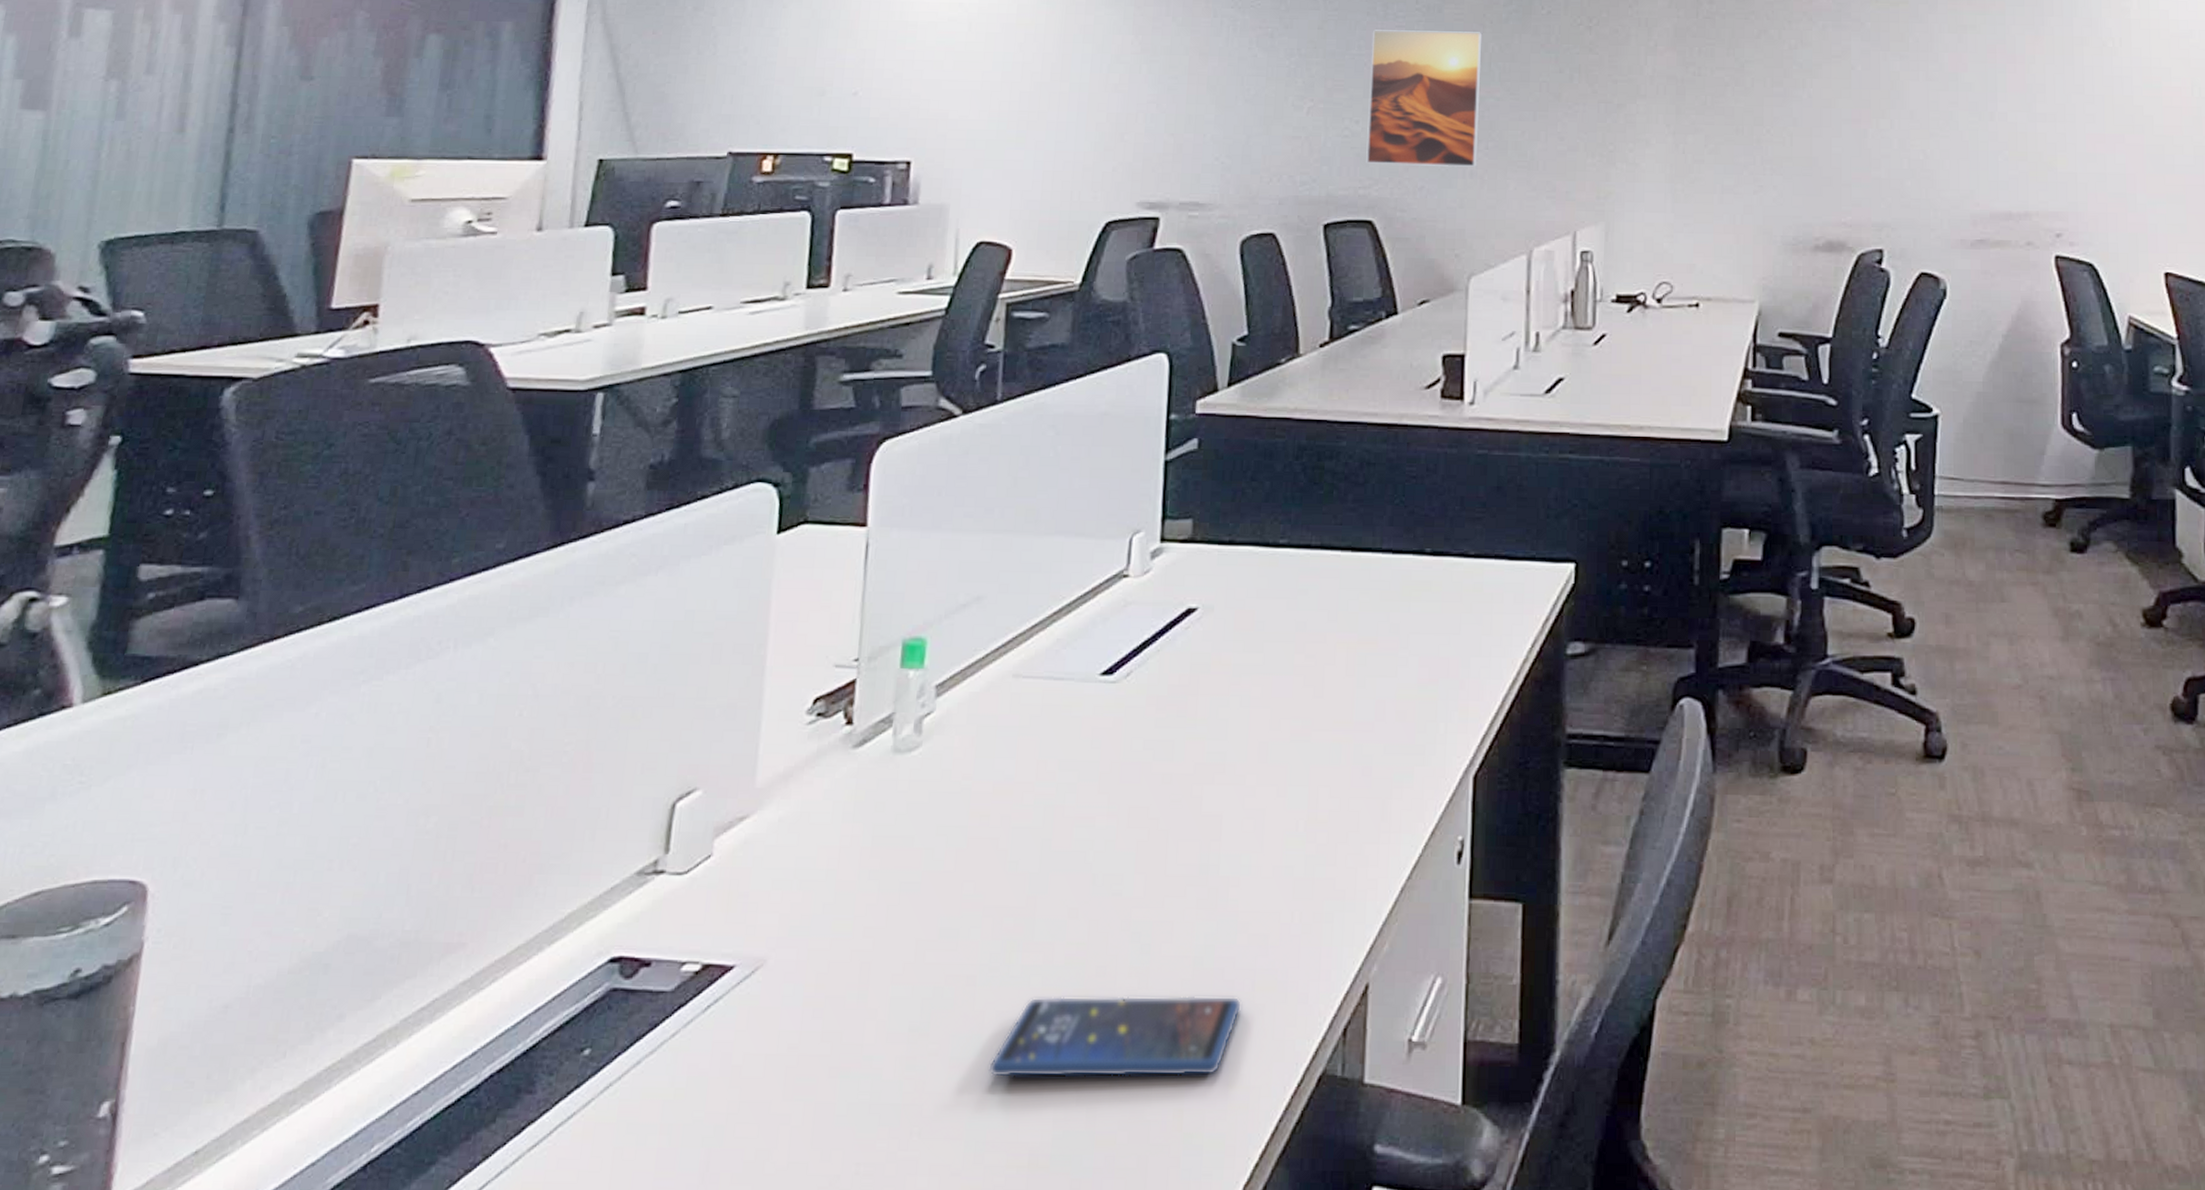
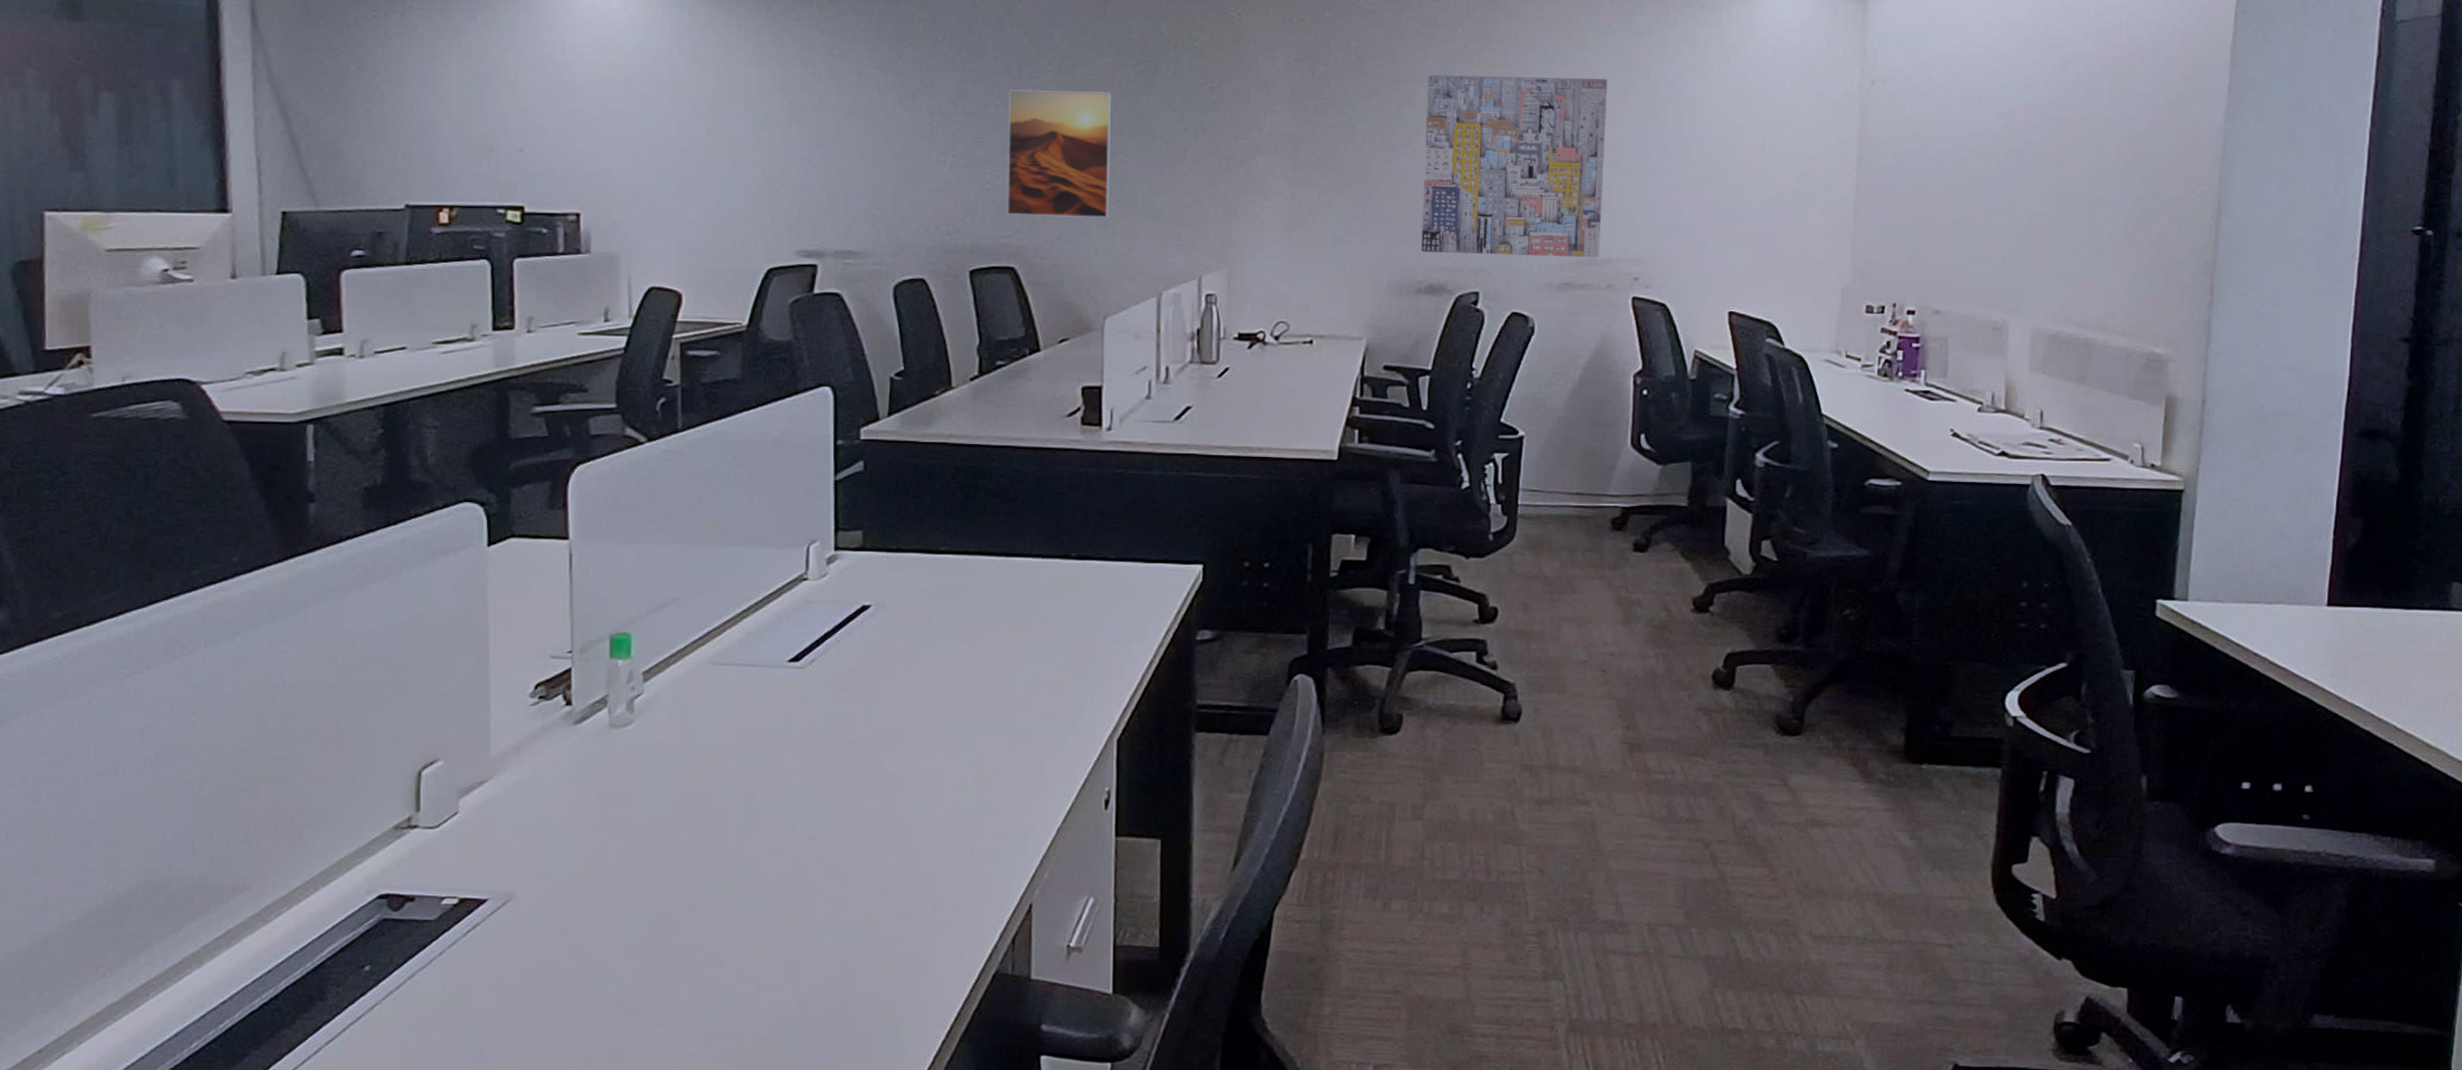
smartphone: present [988,995,1243,1078] -> none [714,915,926,981]
wall art: none [1818,13,2018,212] -> present [1421,75,1608,258]

